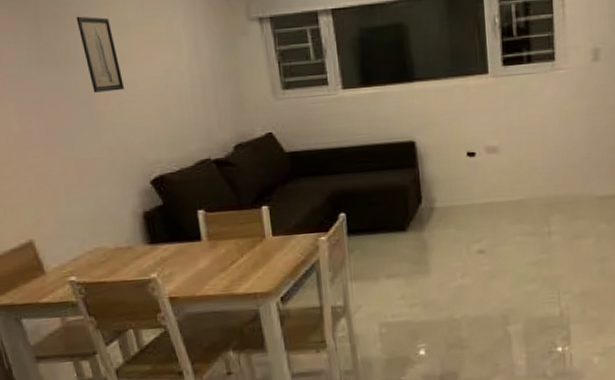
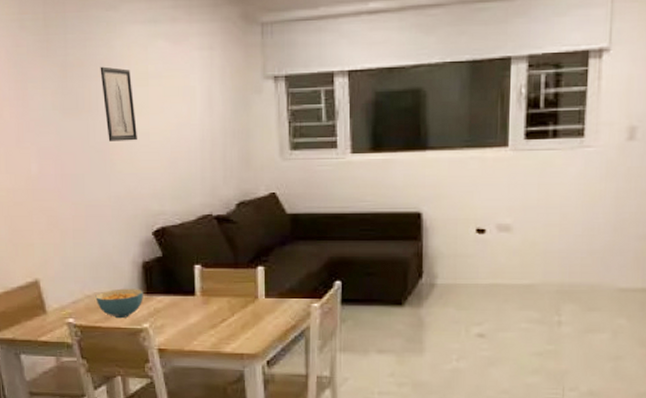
cereal bowl: none [96,239,148,272] -> present [95,288,143,319]

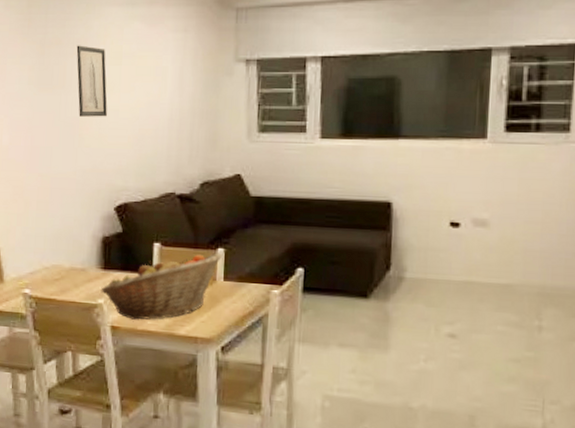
cereal bowl: present [95,288,143,319] -> none [53,262,101,293]
fruit basket: none [145,271,262,341] -> present [100,252,222,320]

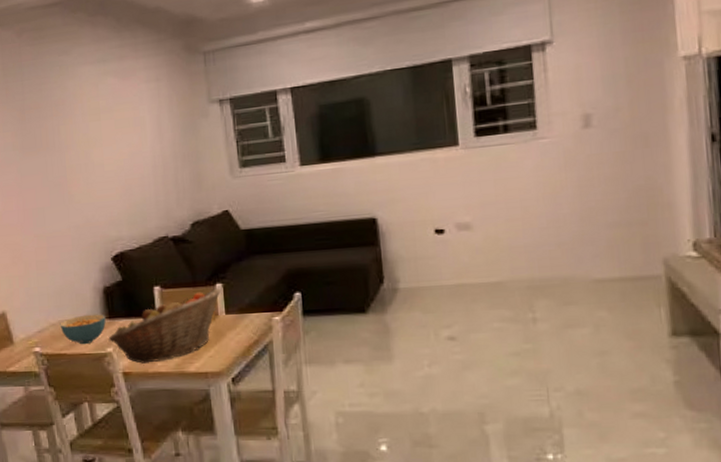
cereal bowl: none [53,262,101,293] -> present [60,314,106,345]
wall art: present [76,45,108,117] -> none [55,106,93,175]

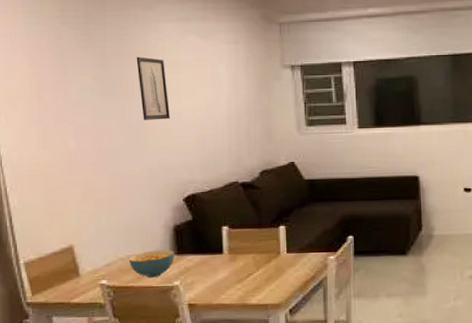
wall art: none [55,106,93,175] -> present [136,56,170,120]
fruit basket: present [108,288,221,364] -> none [176,230,284,296]

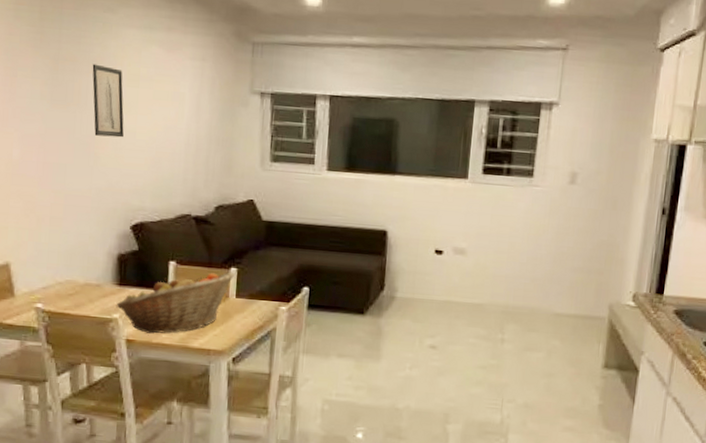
cereal bowl: present [128,250,174,278] -> none [67,278,116,308]
fruit basket: none [176,230,284,296] -> present [116,272,235,334]

